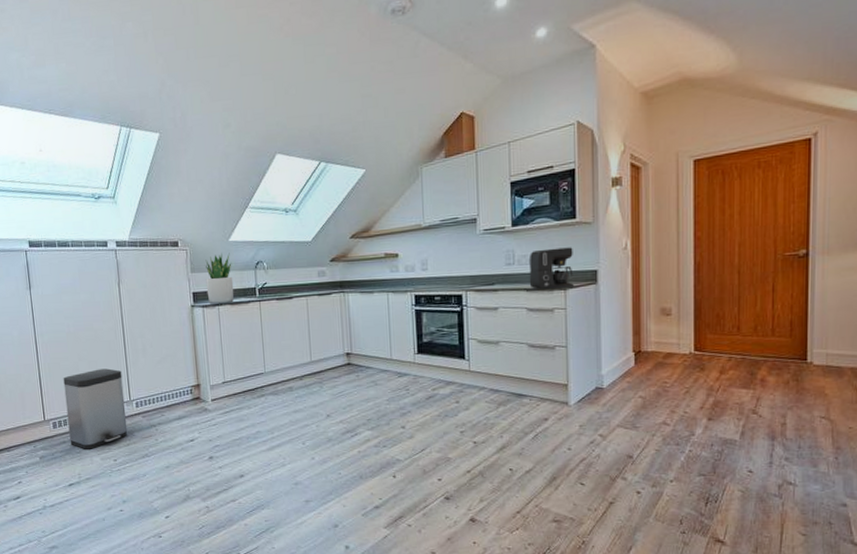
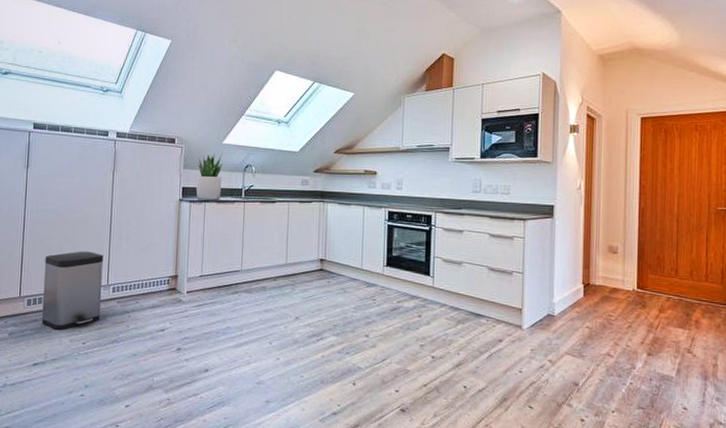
coffee maker: present [529,247,574,290] -> none [493,181,533,220]

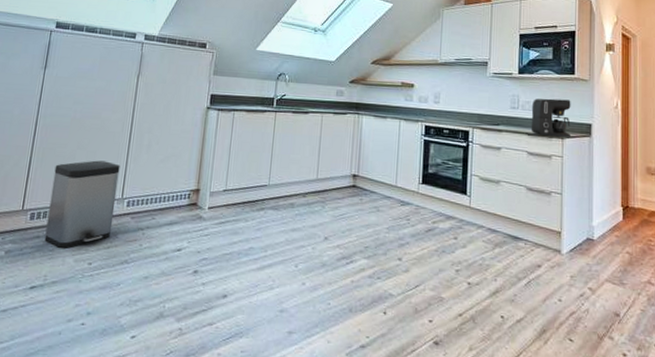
planter: present [196,154,223,201] -> none [225,61,255,110]
coffee maker: none [493,181,533,220] -> present [531,98,571,138]

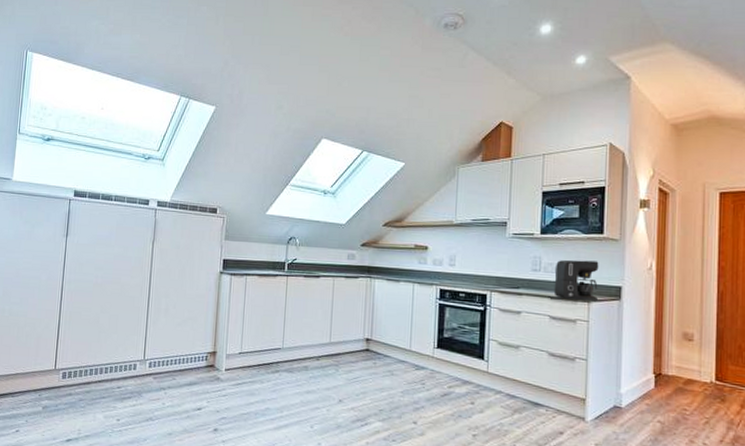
pedal bin: present [44,160,120,248] -> none [76,323,141,405]

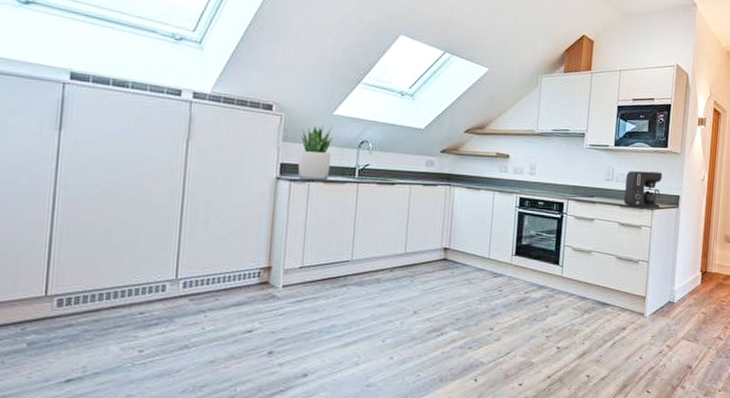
planter: none [237,225,266,275] -> present [297,126,333,181]

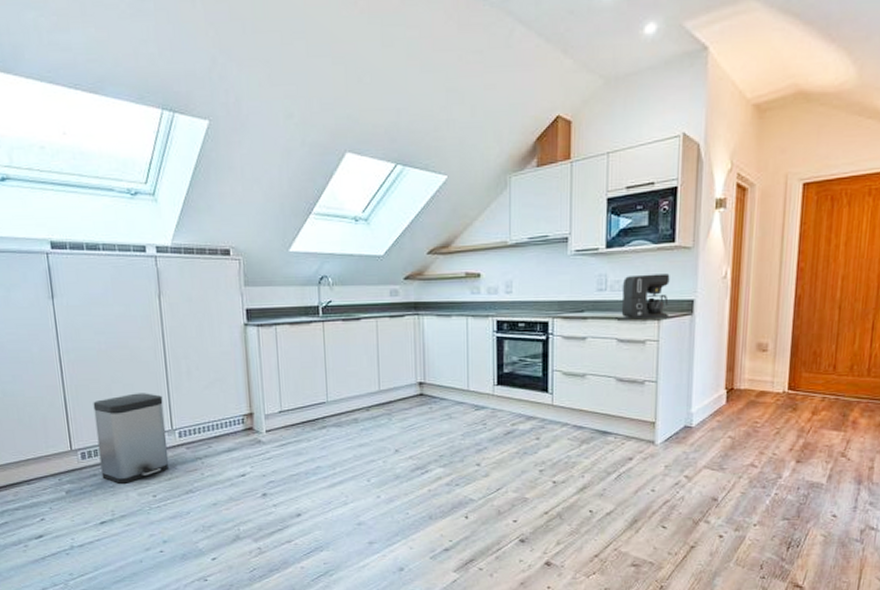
pedal bin: none [79,237,172,336] -> present [93,393,169,484]
planter: present [297,126,333,181] -> none [261,265,294,323]

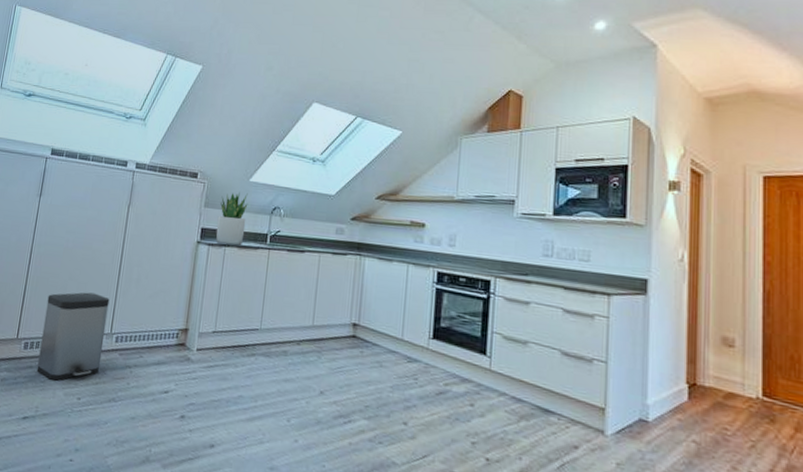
planter: none [261,265,294,323] -> present [216,192,248,246]
coffee maker: present [621,274,670,320] -> none [568,245,621,295]

